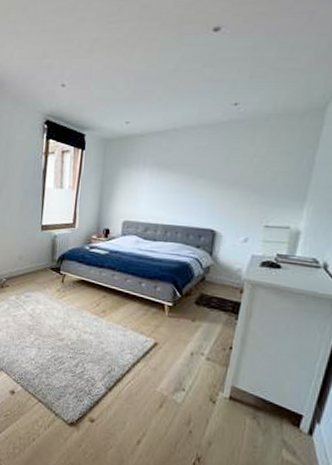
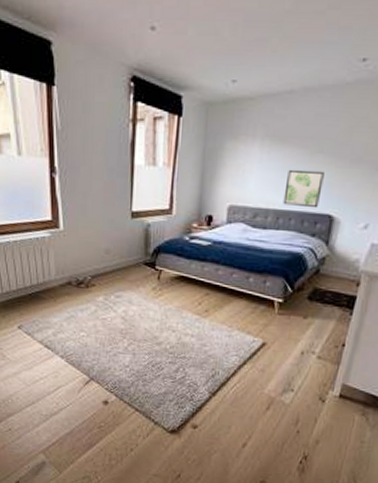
wall art: none [170,191,206,224] -> present [283,169,325,209]

